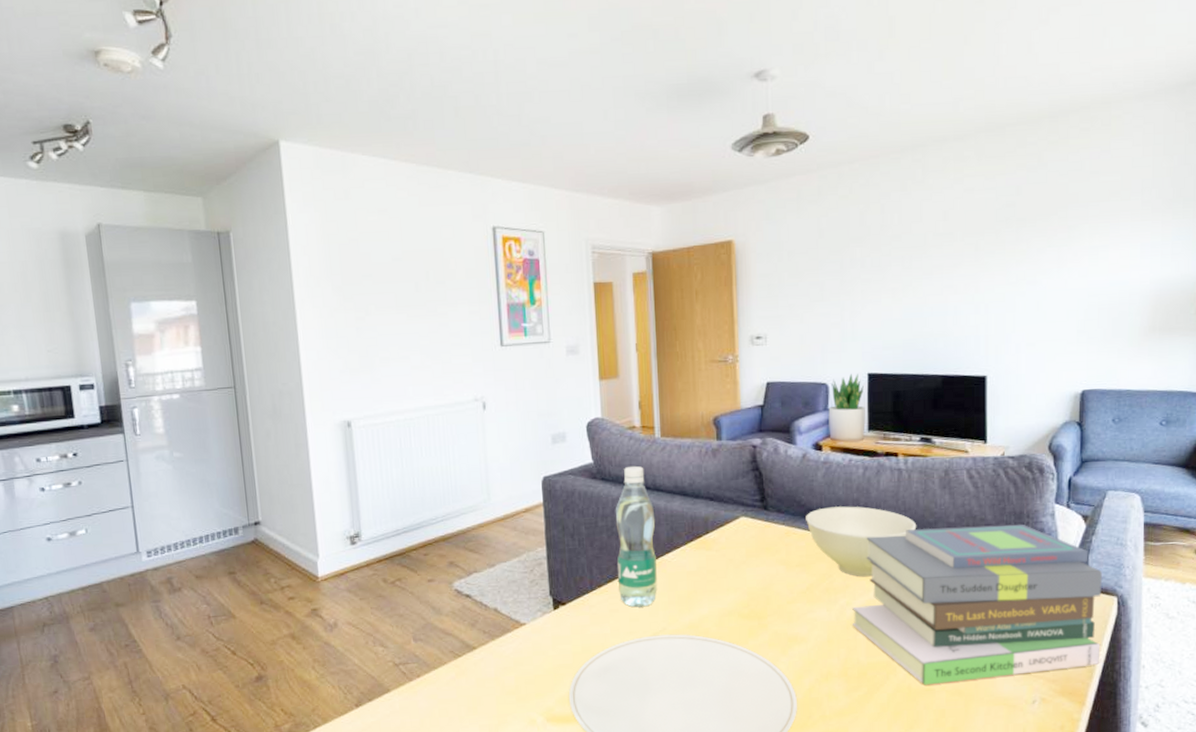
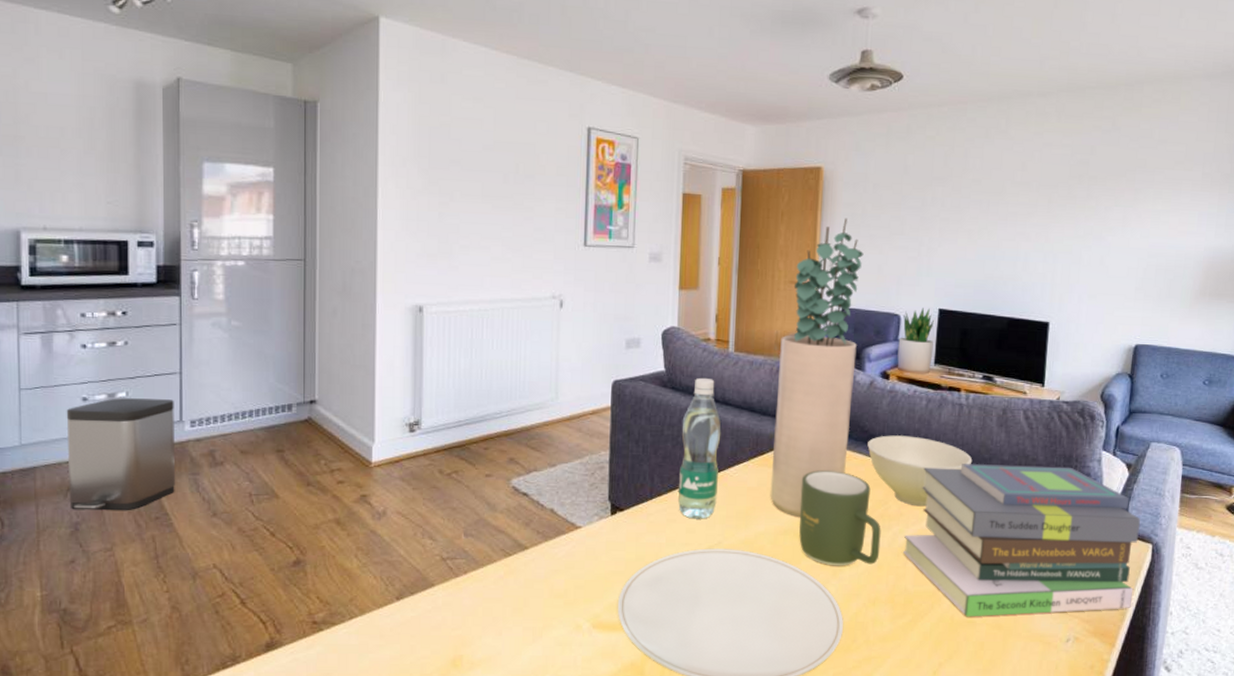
pedal bin: none [33,533,140,644] -> present [66,398,175,510]
vase: none [707,289,786,597] -> present [770,217,864,517]
mug: none [741,548,828,644] -> present [799,470,881,566]

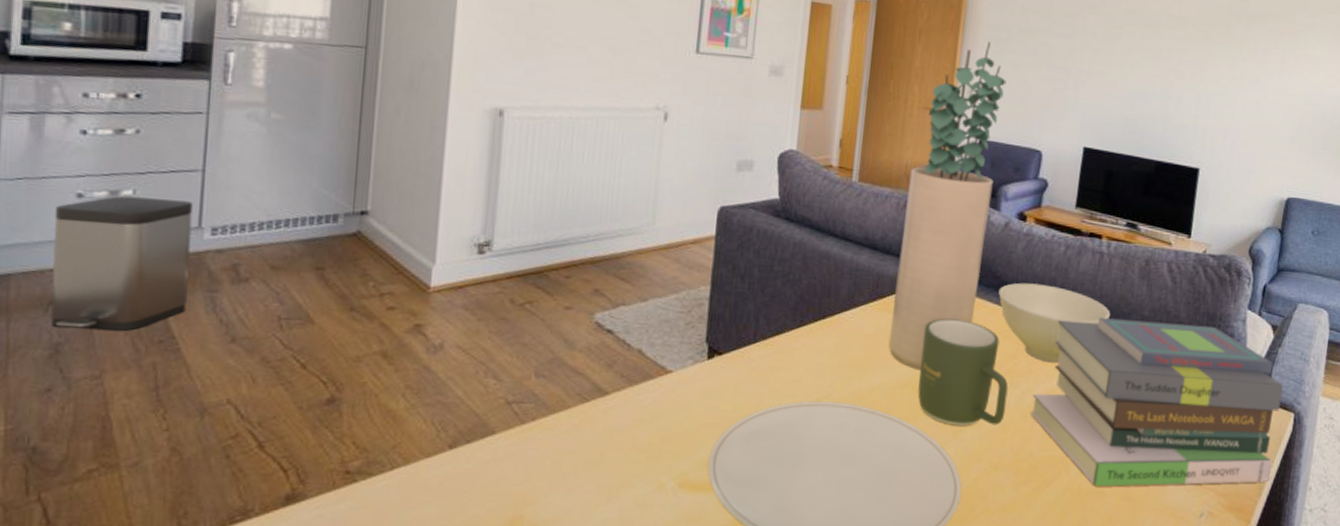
bottle: present [678,377,722,519] -> none [785,208,840,368]
planter: present [897,308,934,375] -> none [1036,145,1078,218]

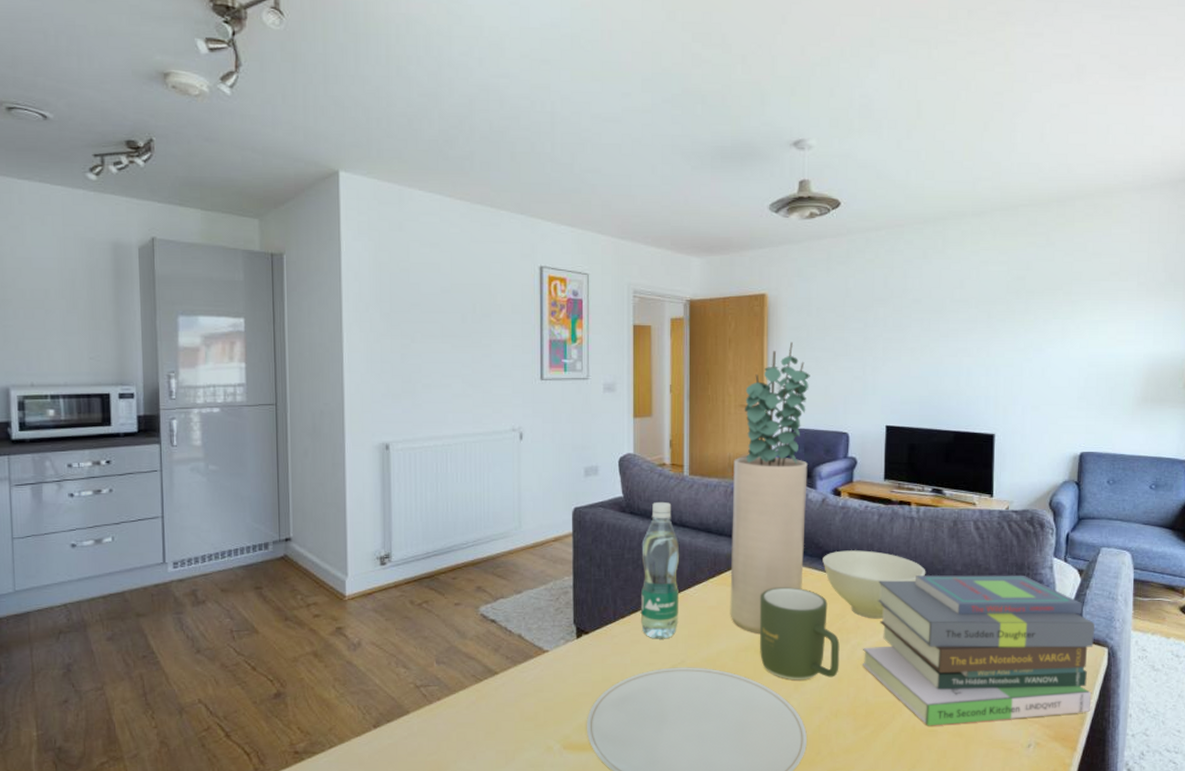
pedal bin: present [50,196,193,331] -> none [56,543,160,652]
bottle: none [785,208,840,368] -> present [640,501,680,639]

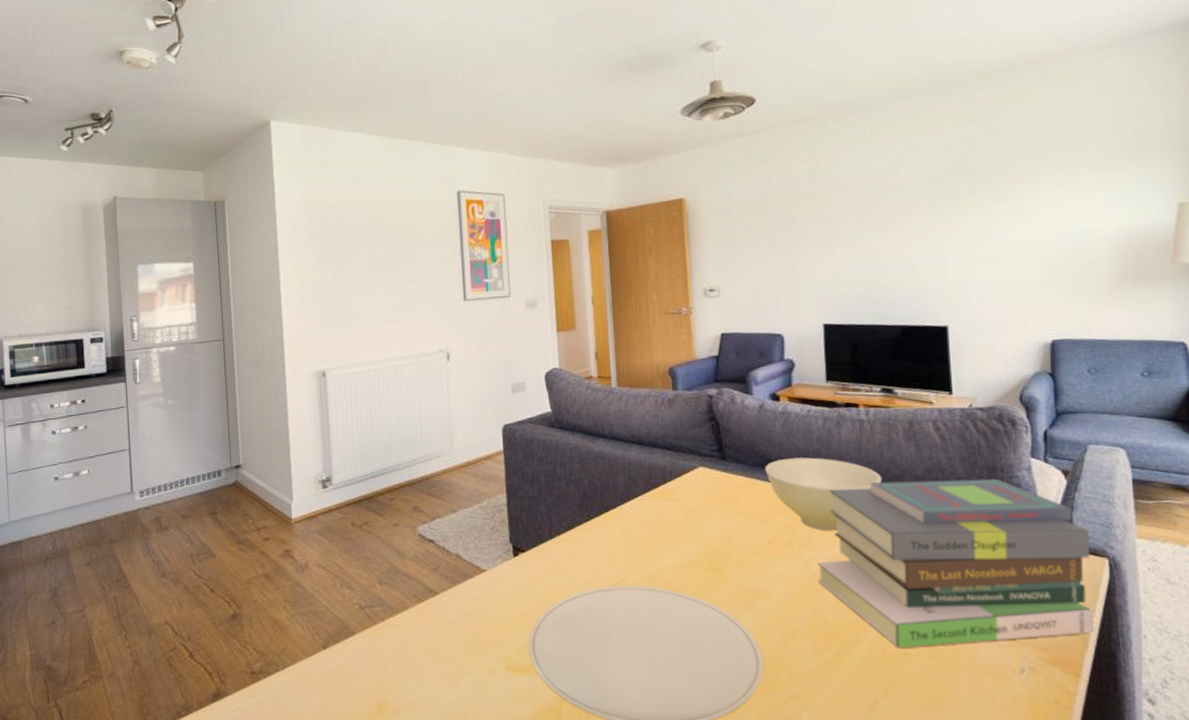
bottle: present [640,501,680,639] -> none [573,415,616,557]
vase: present [730,341,810,633] -> none [662,244,745,549]
mug: present [759,587,840,680] -> none [700,499,793,599]

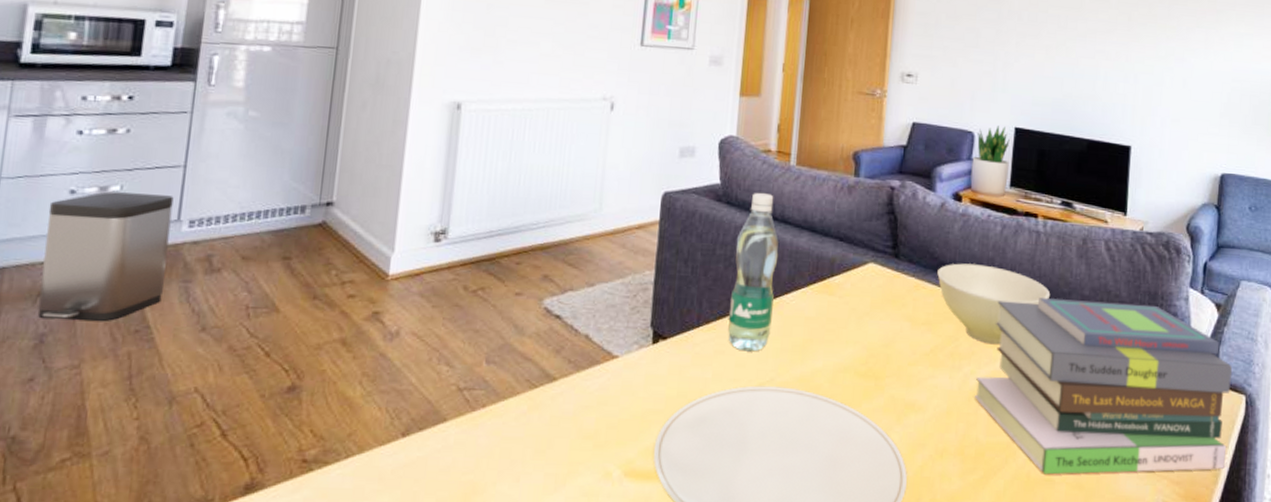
pedal bin: none [42,474,131,577] -> present [38,191,174,321]
bottle: none [573,415,616,557] -> present [728,192,780,352]
planter: none [784,325,823,393] -> present [970,126,1010,198]

